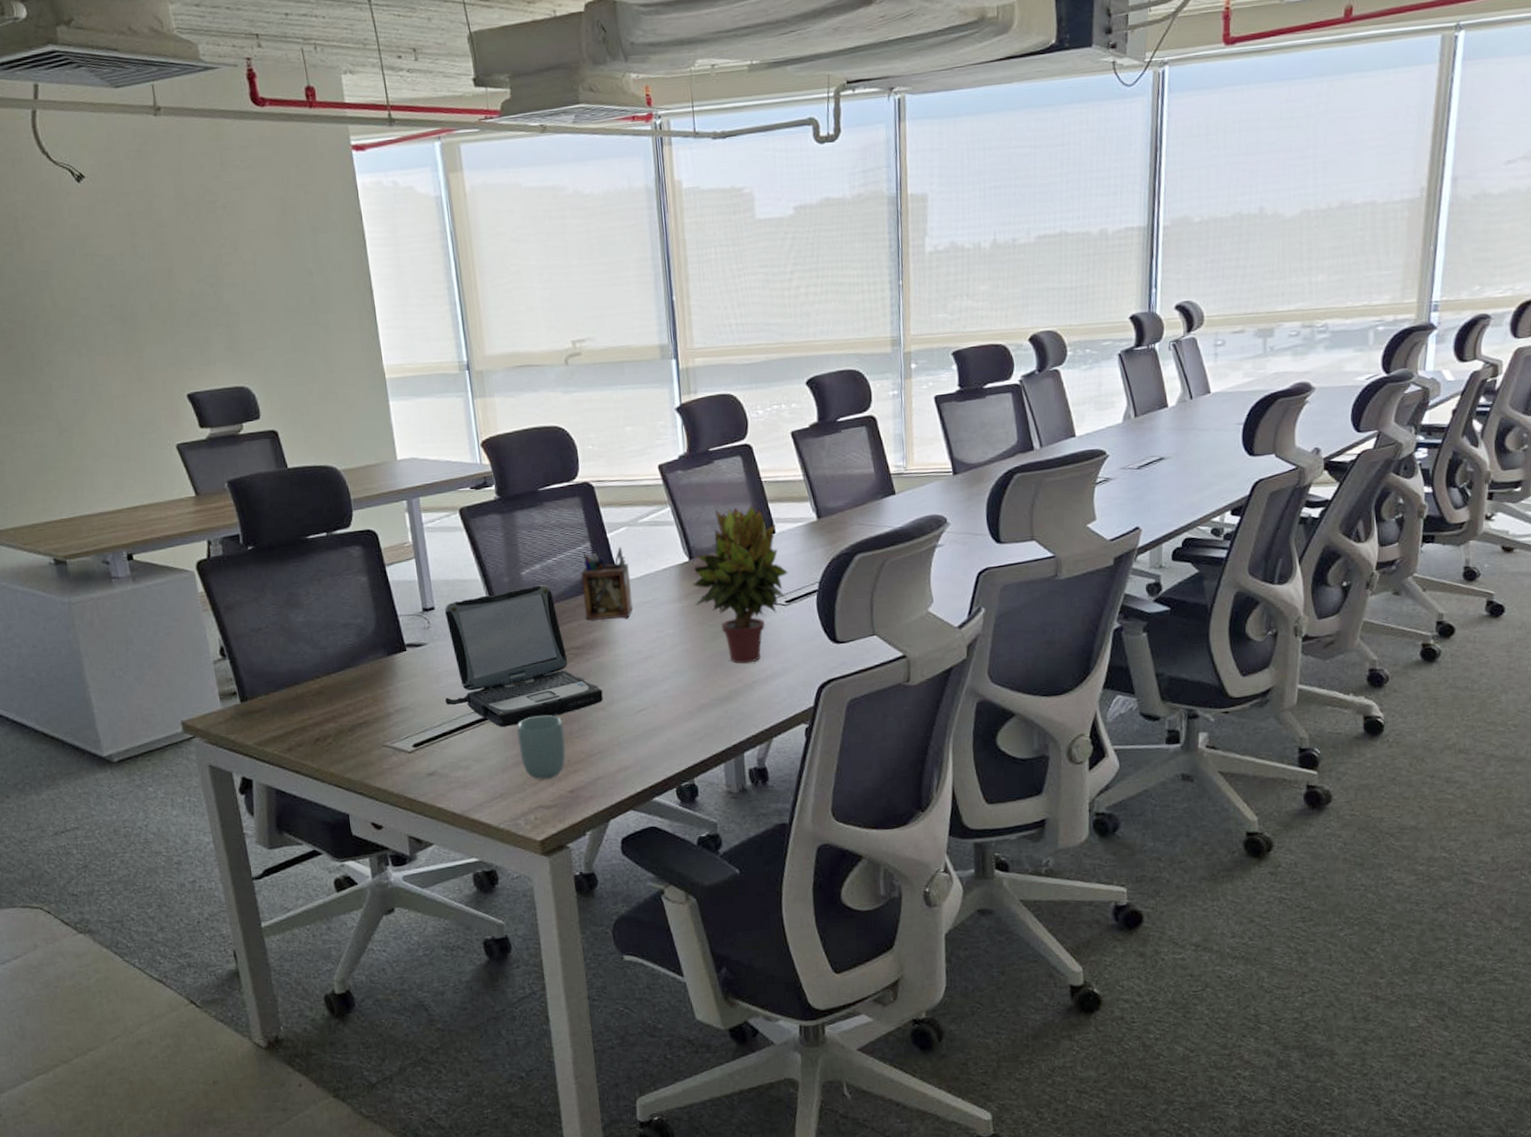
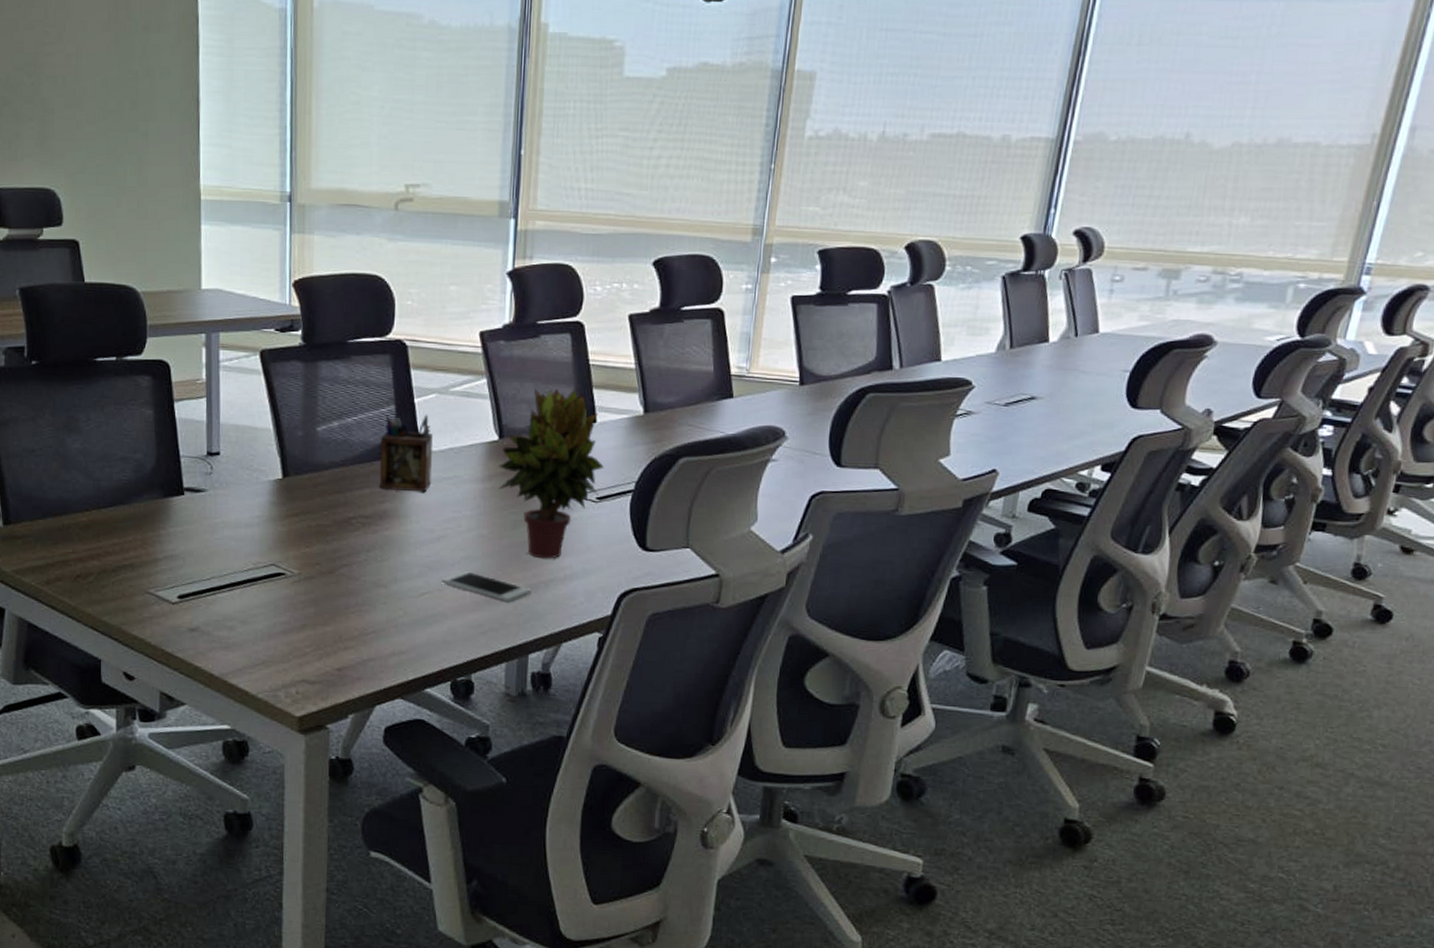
laptop: present [444,585,603,727] -> none [217,444,386,591]
cup: present [517,714,566,780] -> none [289,583,339,652]
cell phone: none [654,683,738,707] -> present [441,570,531,601]

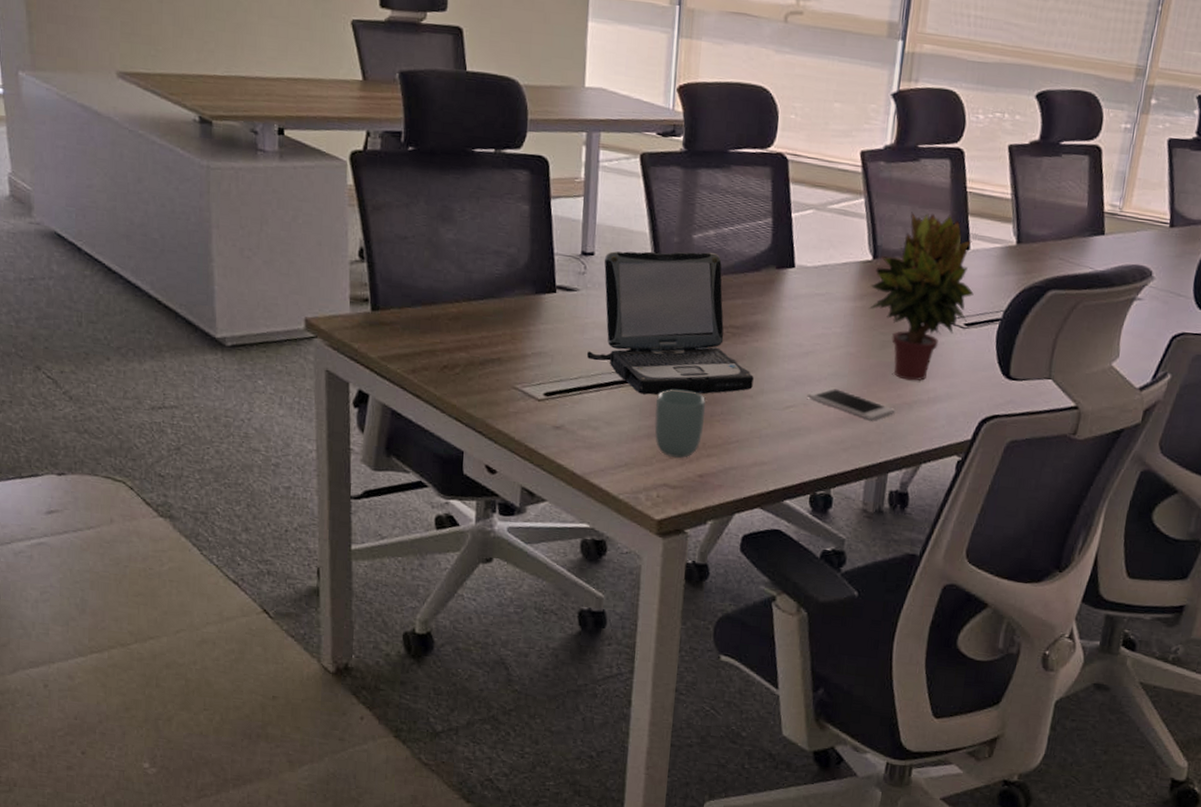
laptop: none [217,444,386,591] -> present [586,251,754,395]
cup: none [289,583,339,652] -> present [654,389,705,458]
desk organizer: present [379,414,433,493] -> none [752,227,808,307]

